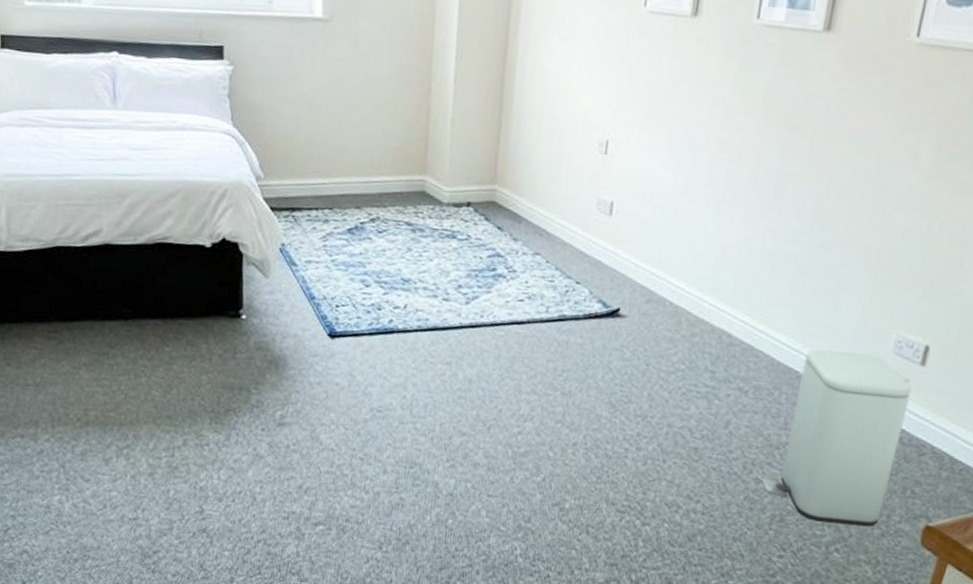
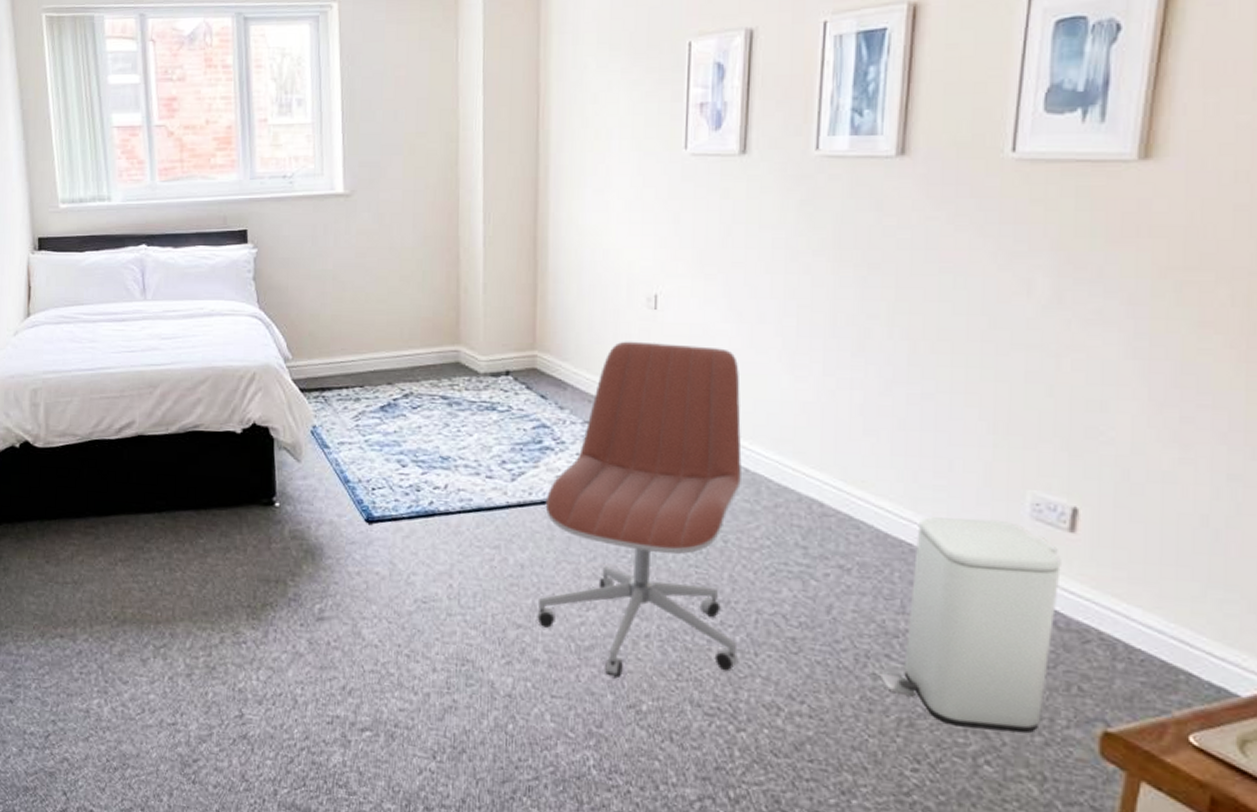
office chair: none [480,181,673,480] -> present [537,341,742,678]

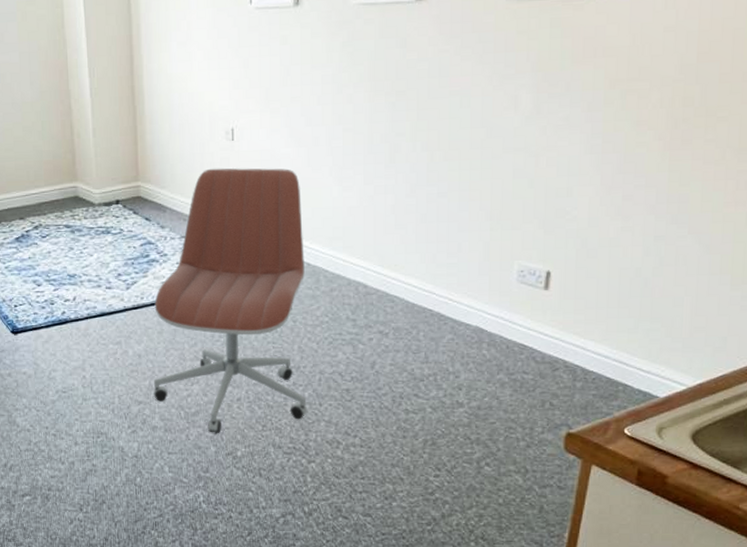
pedal bin: present [879,517,1061,733] -> none [410,285,539,441]

